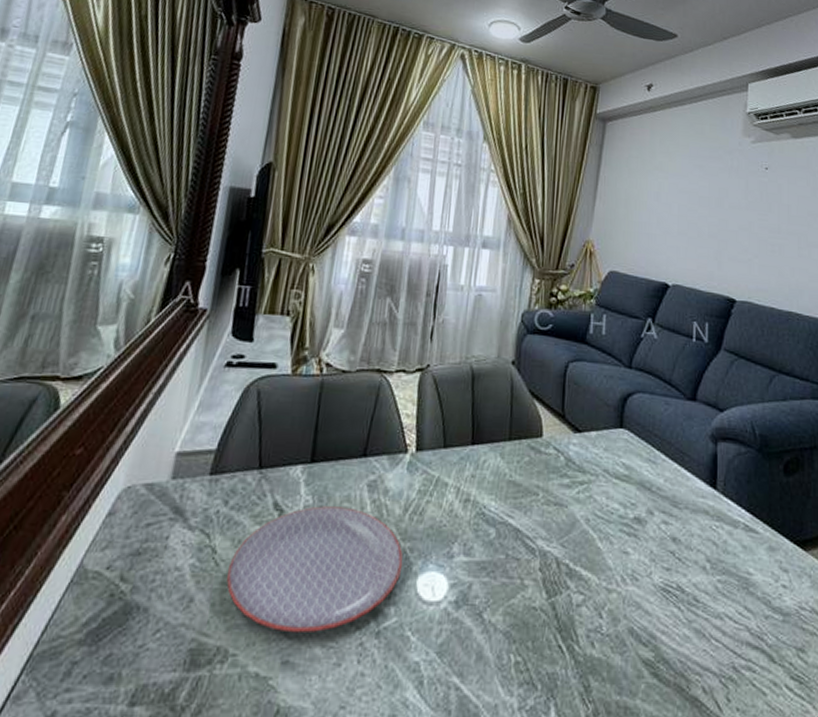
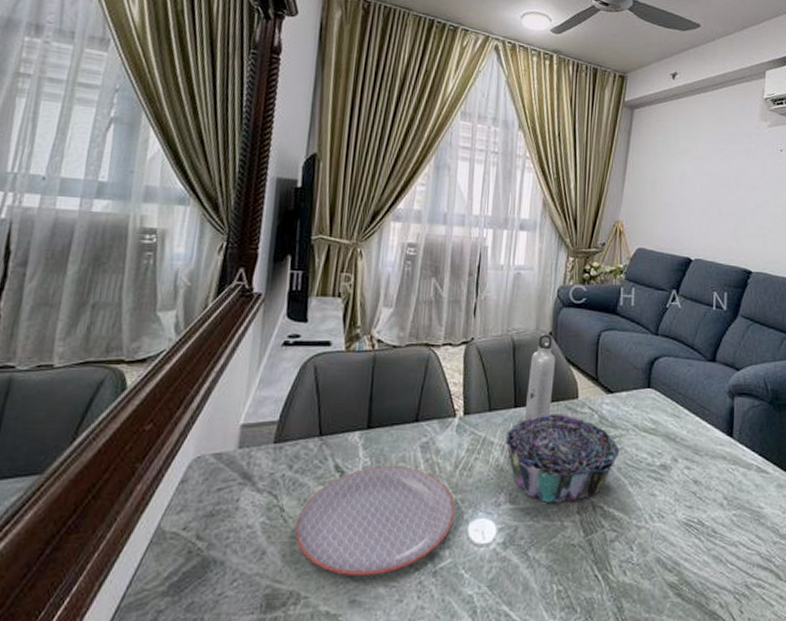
decorative bowl: none [460,453,588,557] -> present [505,413,620,503]
water bottle: none [482,362,518,460] -> present [524,333,555,420]

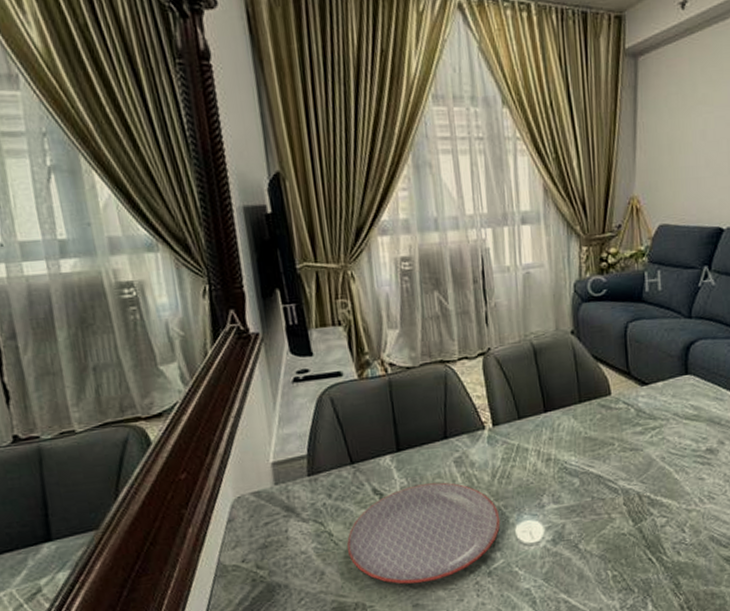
decorative bowl: present [505,413,620,503] -> none [539,412,662,499]
water bottle: present [524,333,555,420] -> none [554,333,583,423]

